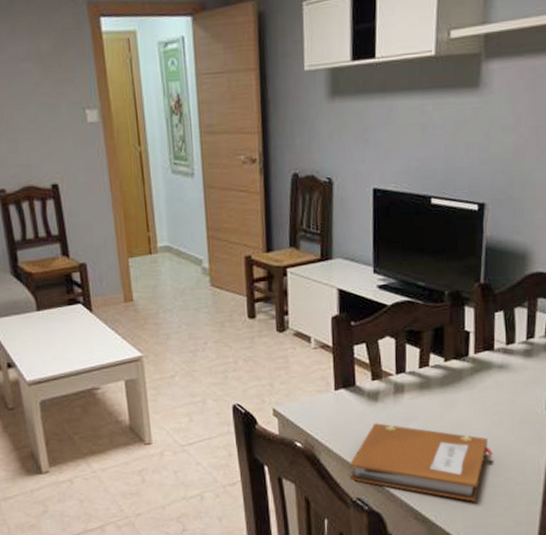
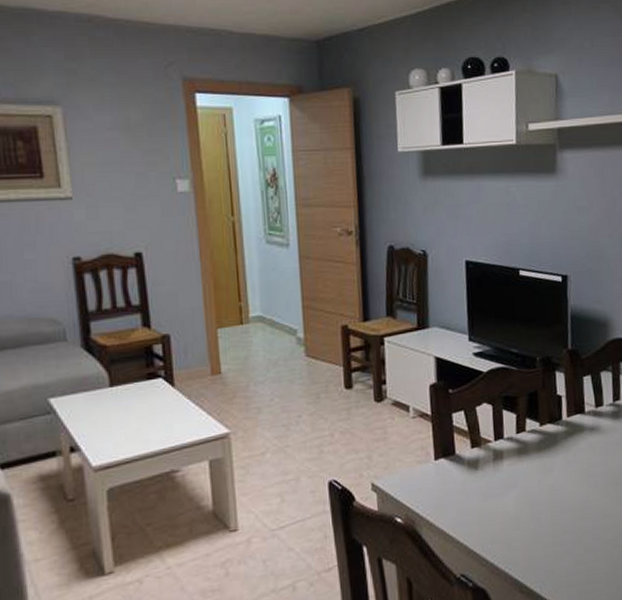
notebook: present [349,423,493,502] -> none [451,492,591,569]

